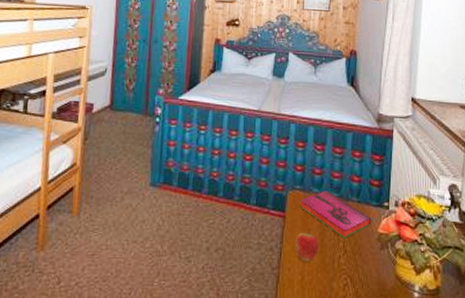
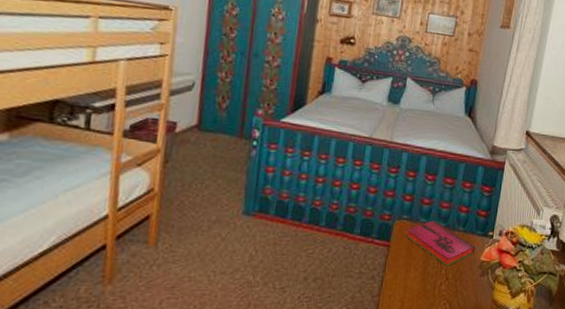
apple: present [295,229,319,262] -> none [397,258,422,289]

